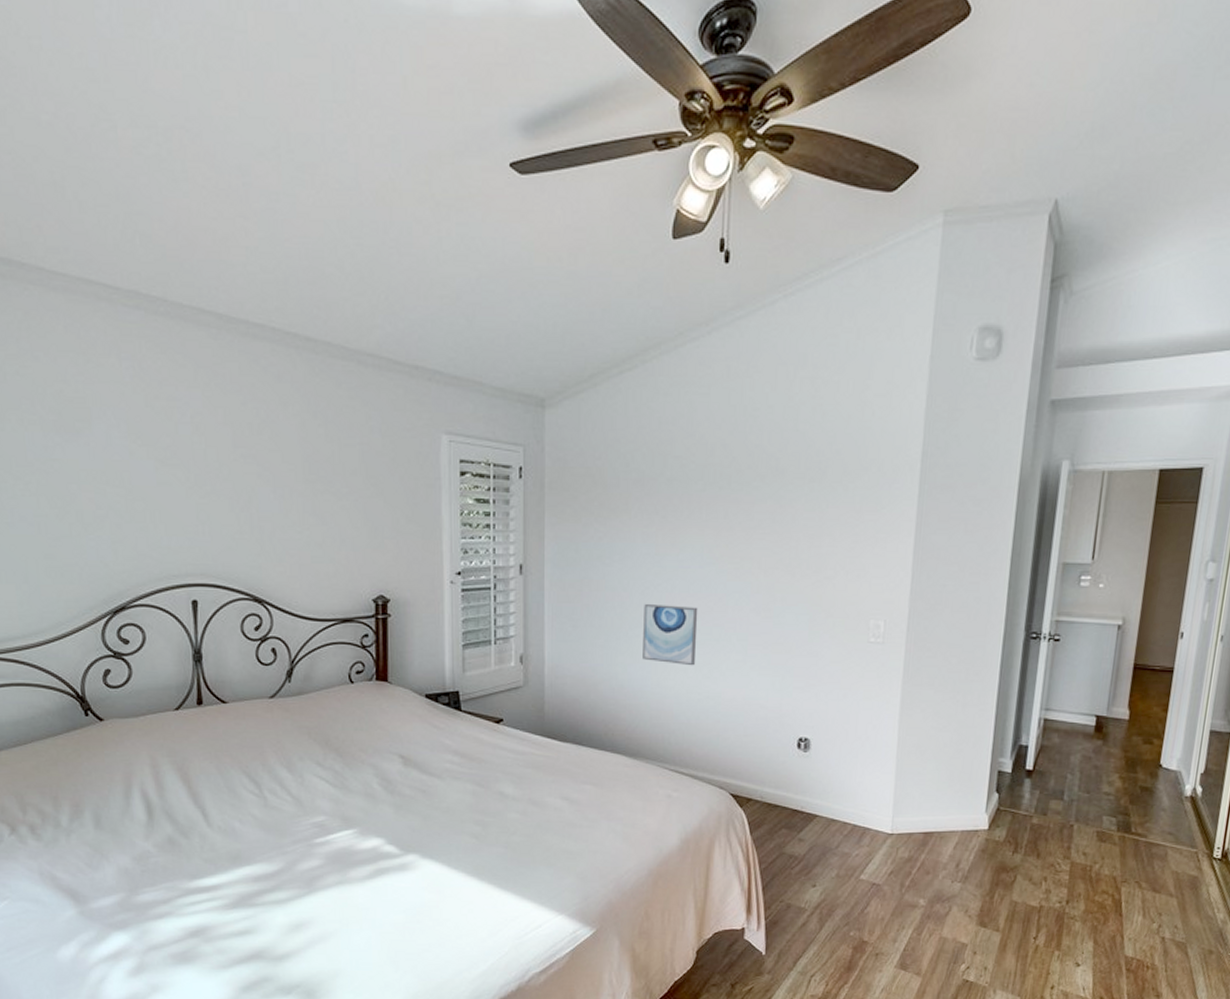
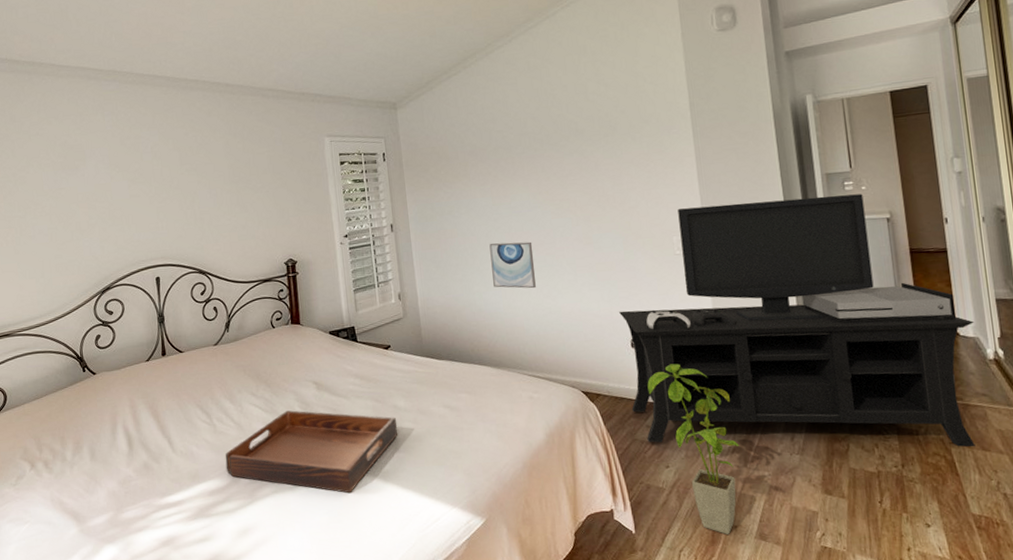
serving tray: none [277,788,502,890] -> present [225,410,398,493]
media console: none [785,586,1180,888] -> present [619,194,976,448]
house plant: none [807,771,899,962] -> present [647,363,740,534]

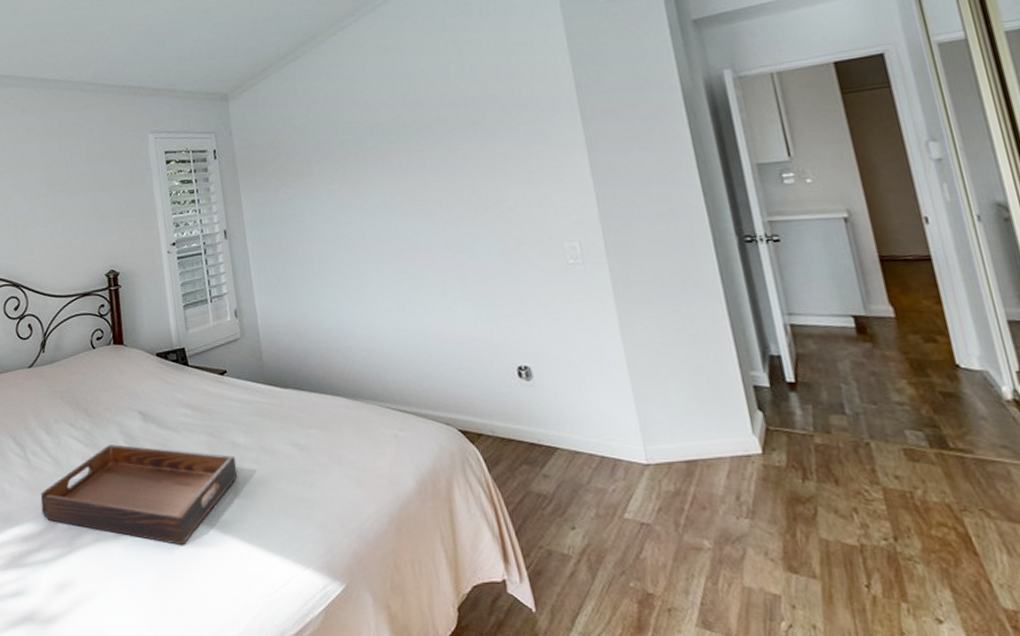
wall art: present [489,241,536,289] -> none [339,249,397,305]
media console: present [619,194,976,448] -> none [501,188,999,517]
house plant: present [647,363,740,534] -> none [541,398,668,619]

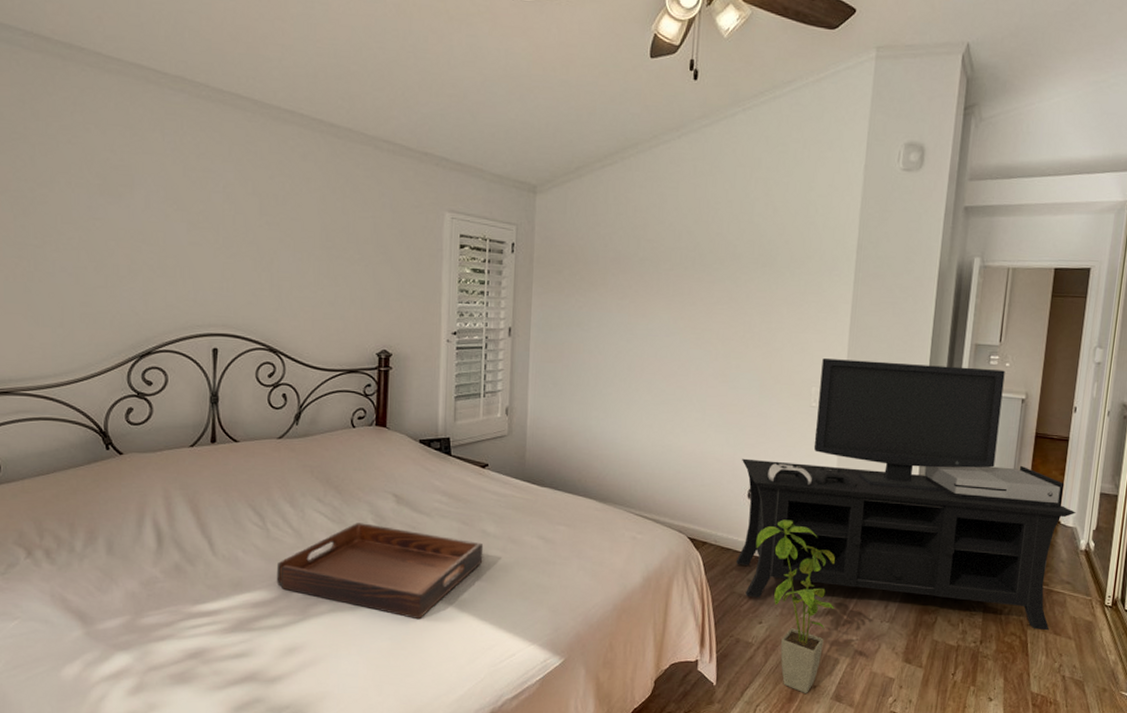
media console: none [501,188,999,517] -> present [735,358,1076,631]
house plant: none [541,398,668,619] -> present [756,519,835,693]

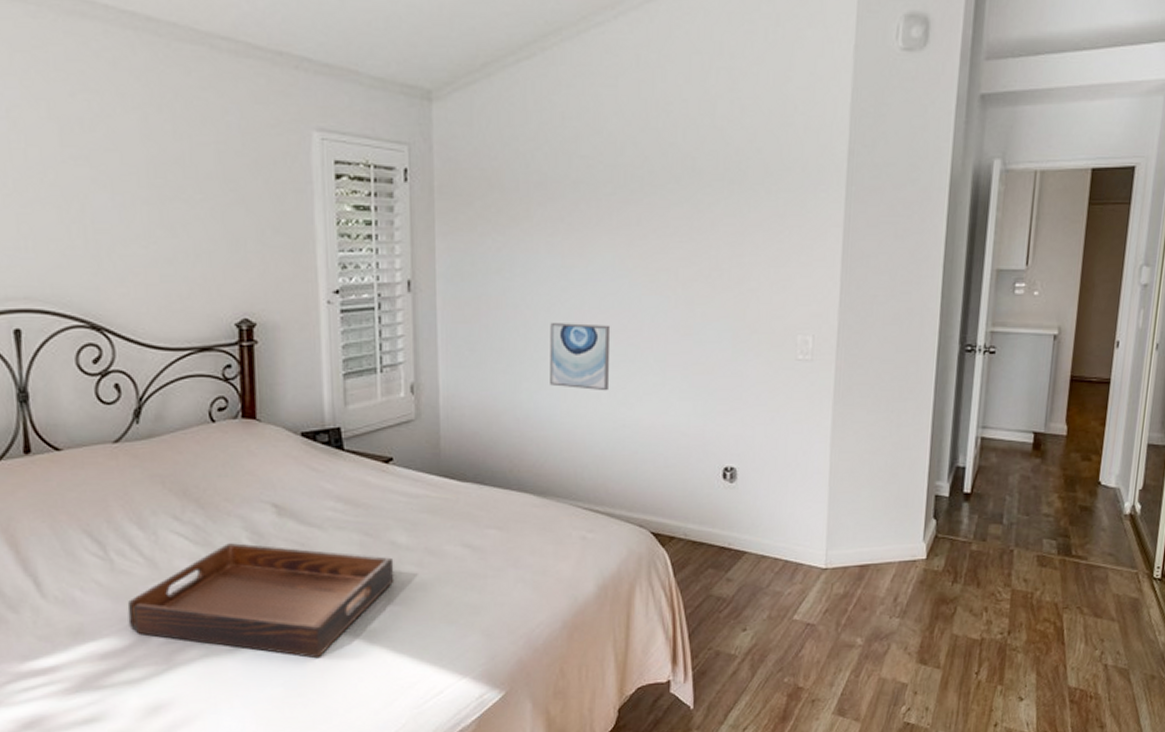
wall art: none [614,365,664,422] -> present [550,322,611,391]
media console: present [735,358,1076,631] -> none [711,298,1119,614]
house plant: present [756,519,835,693] -> none [735,502,835,710]

